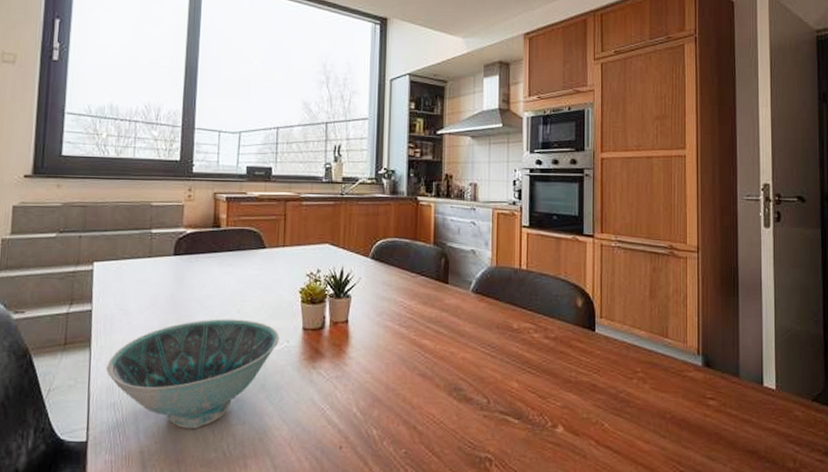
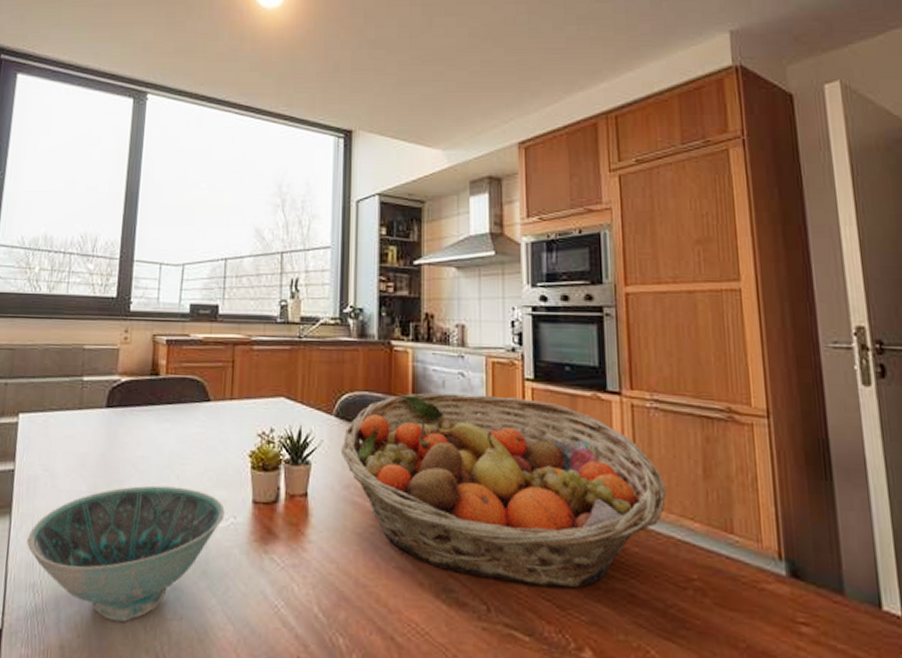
fruit basket: none [375,238,623,383] -> present [340,393,667,588]

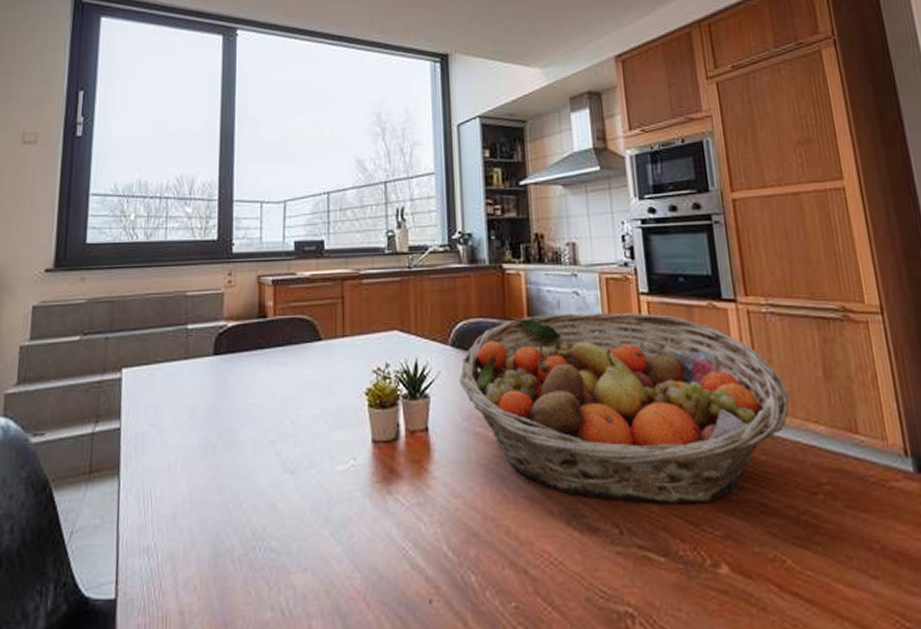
bowl: present [27,485,225,622] -> none [138,432,344,579]

